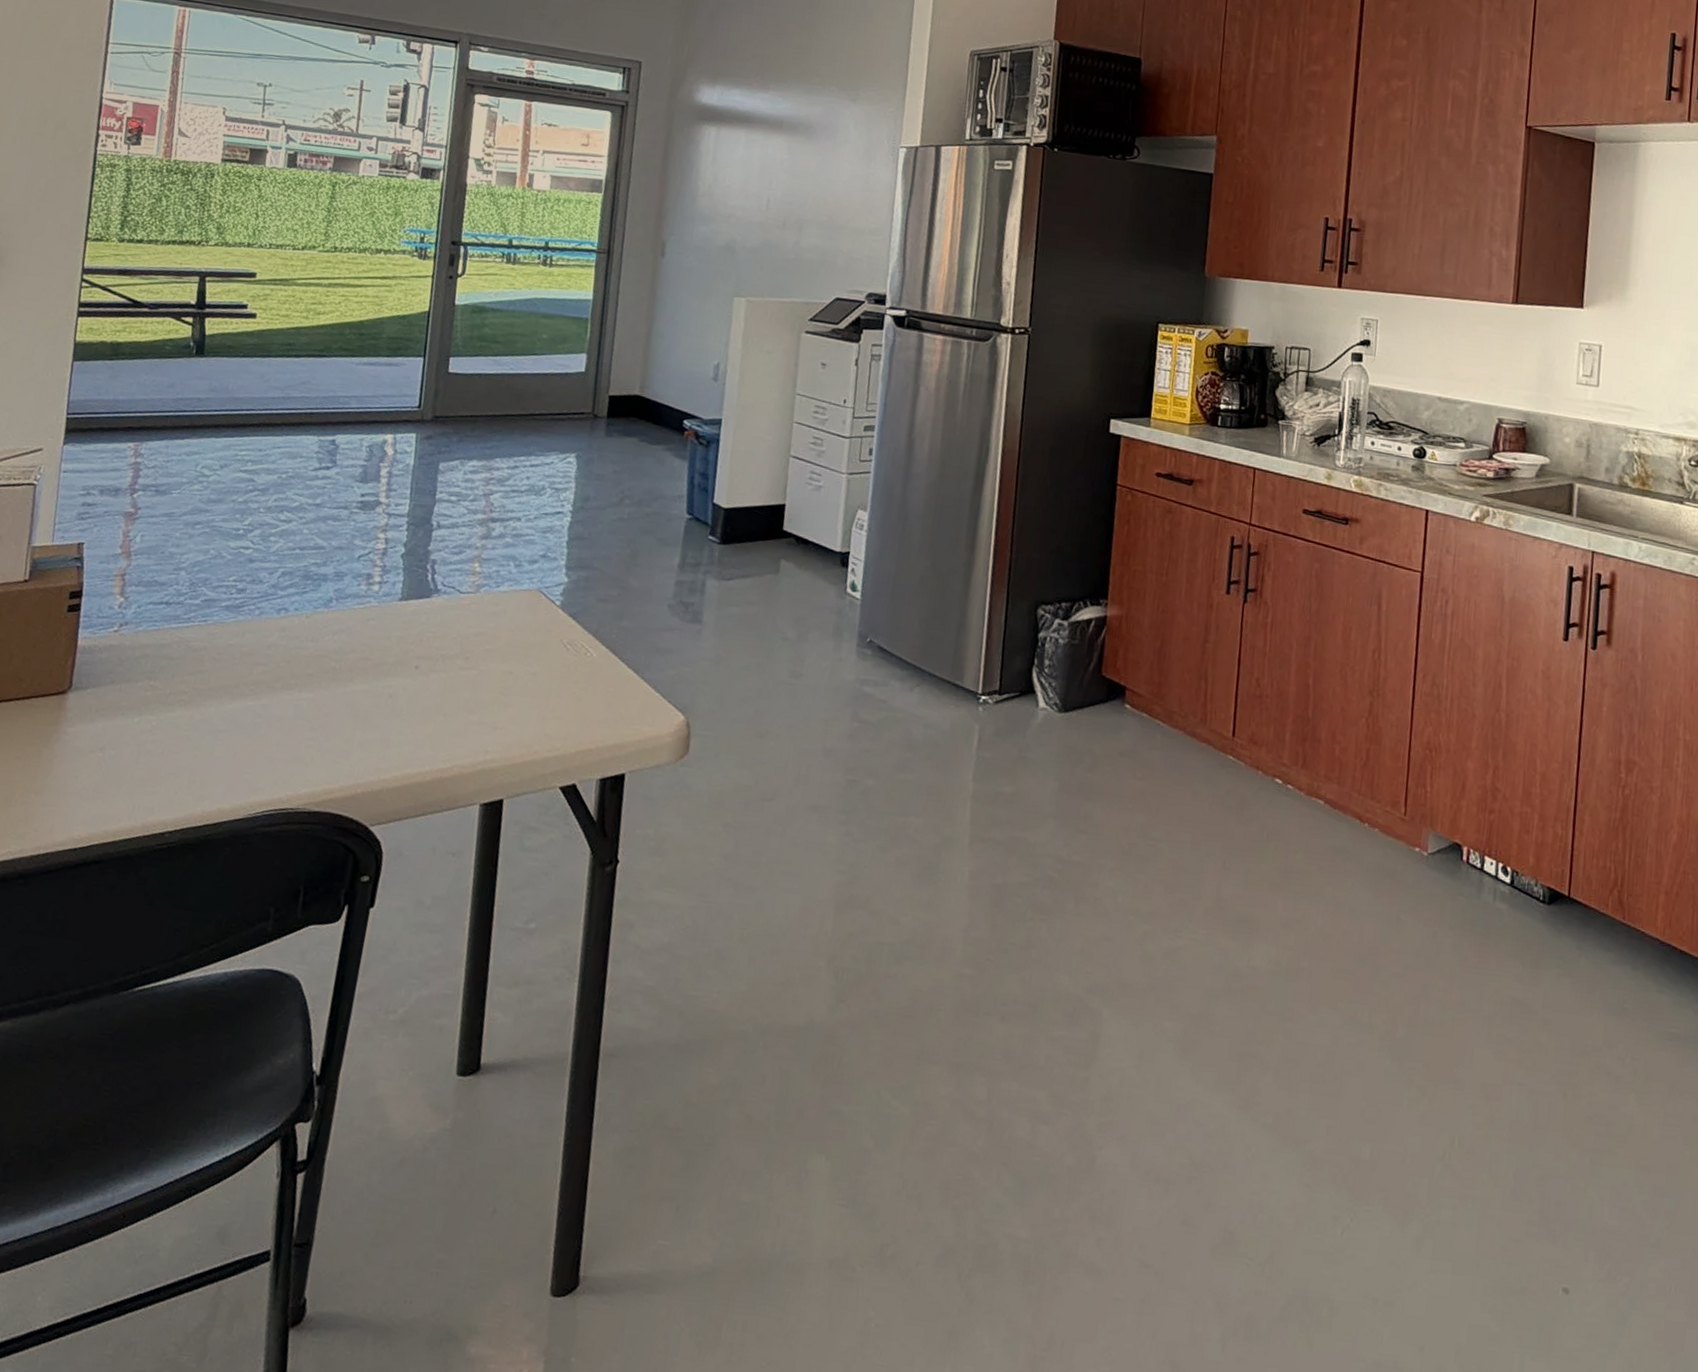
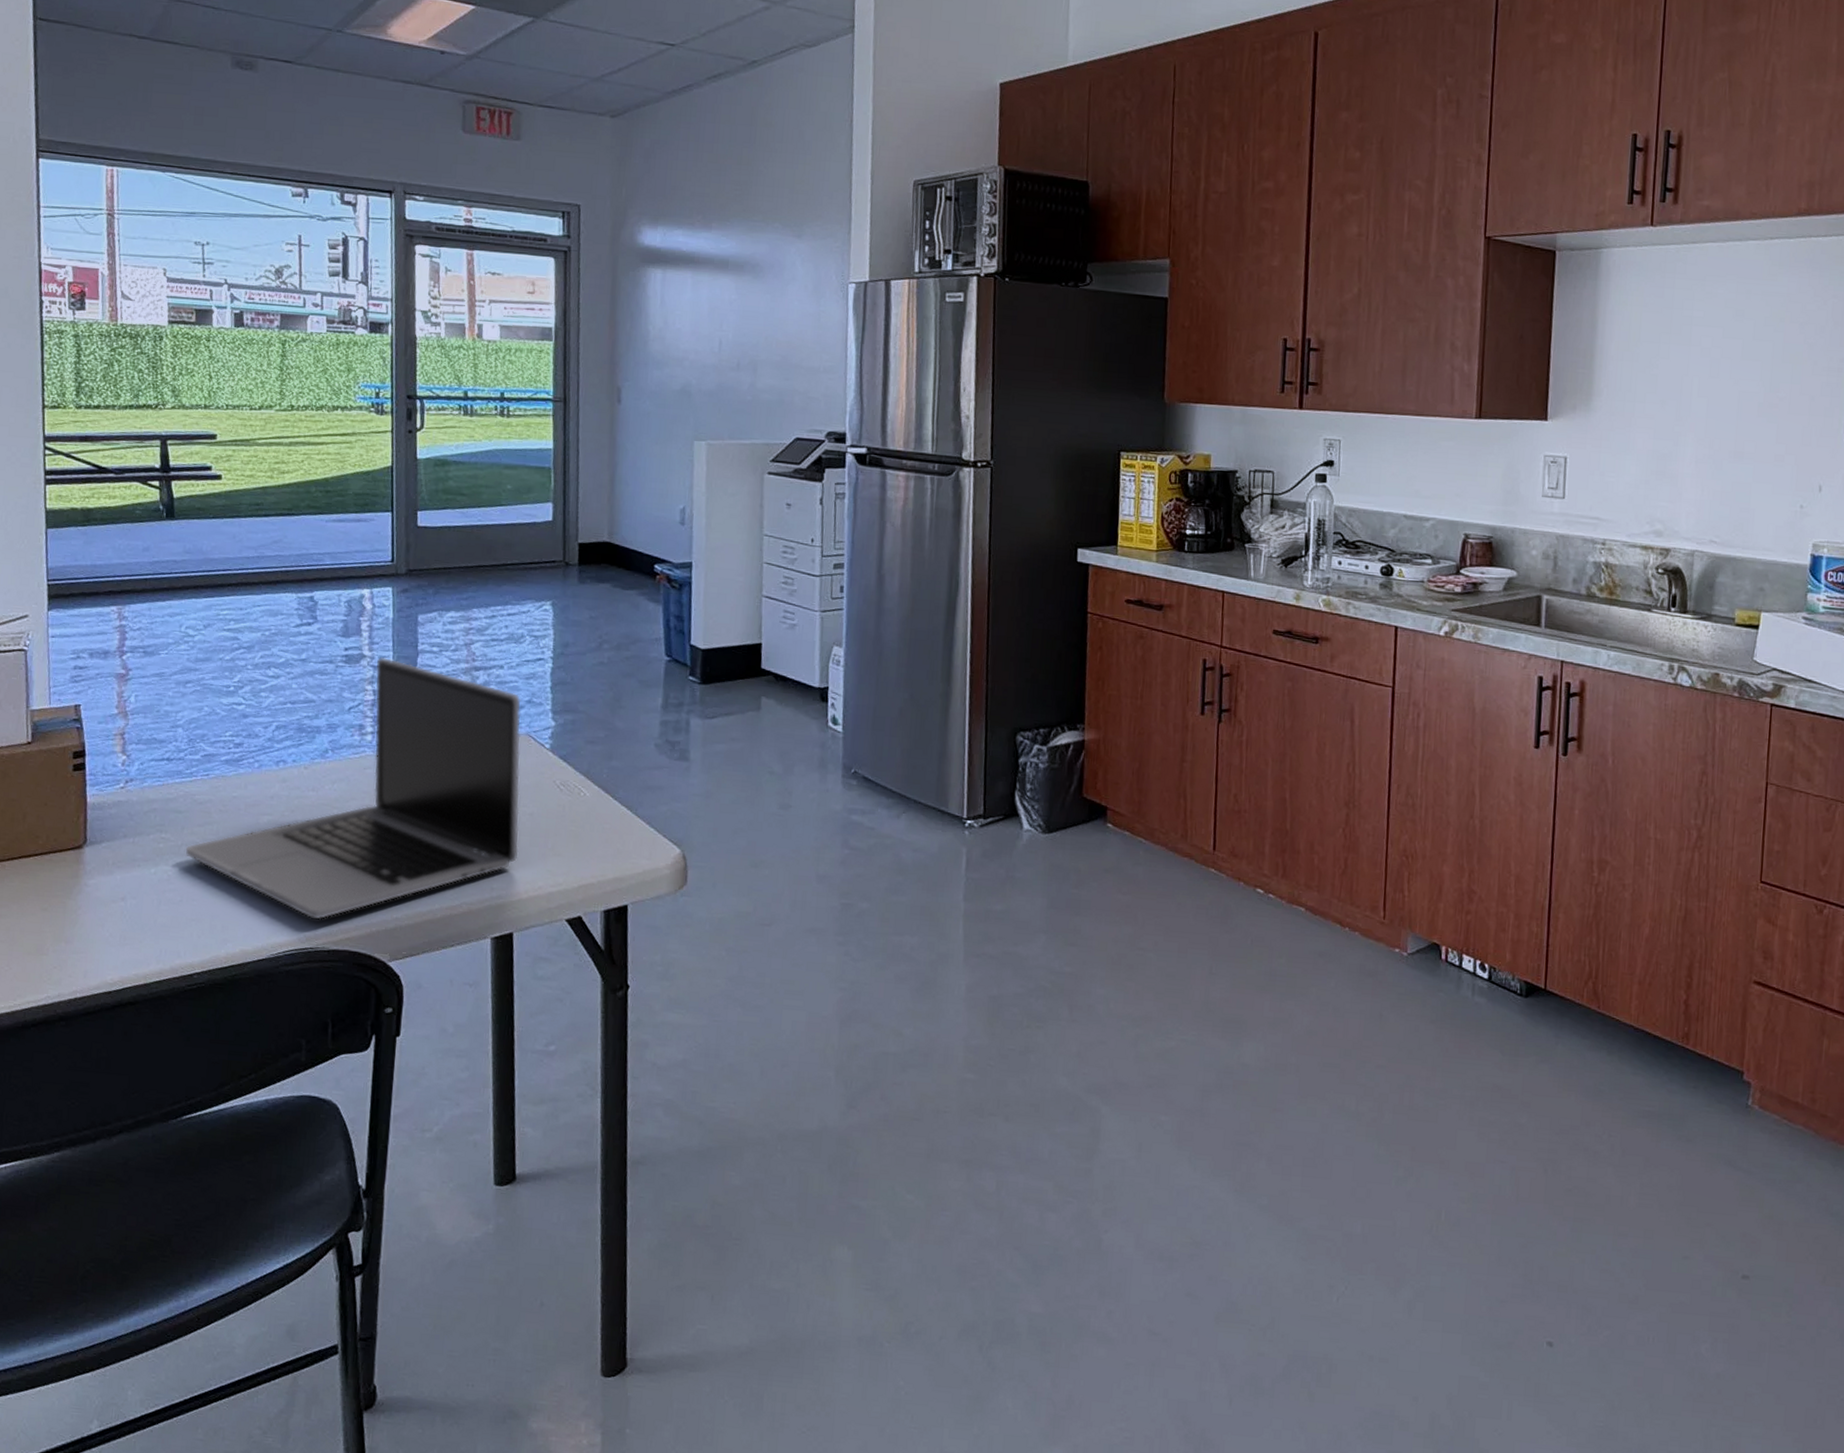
laptop: none [173,504,536,779] -> present [185,656,521,920]

